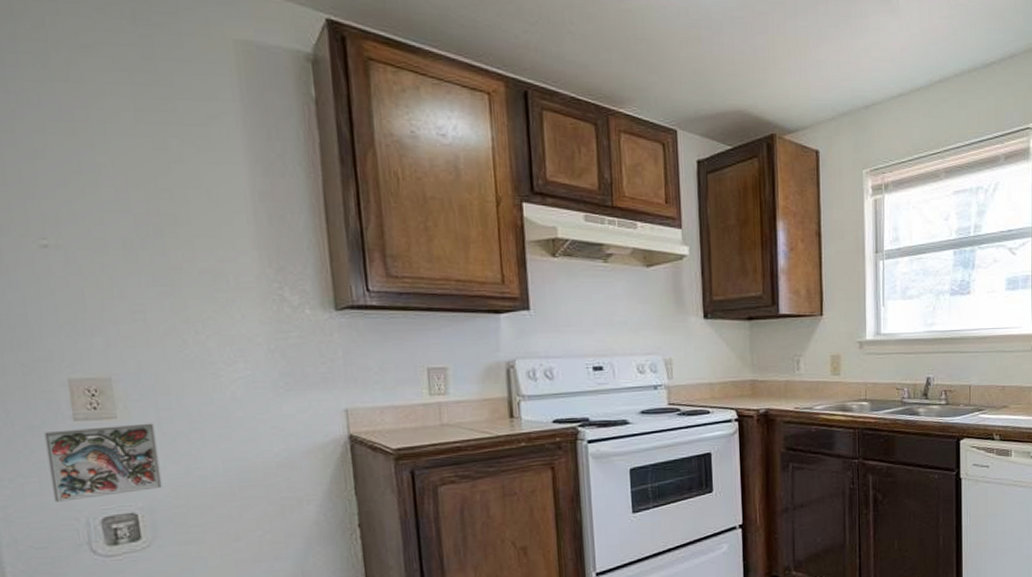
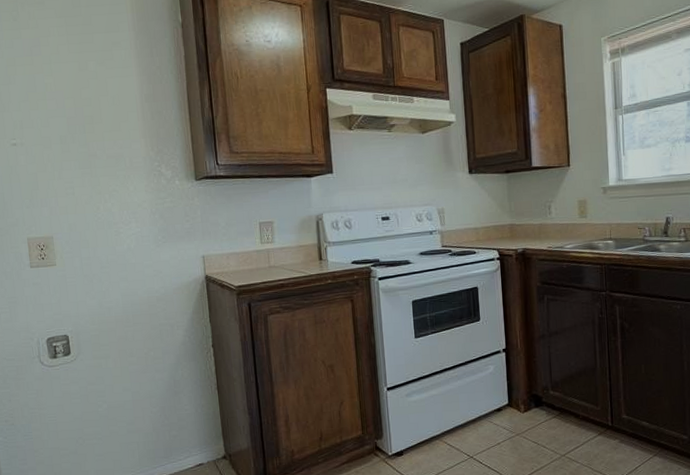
decorative tile: present [44,423,162,502] -> none [13,268,84,327]

